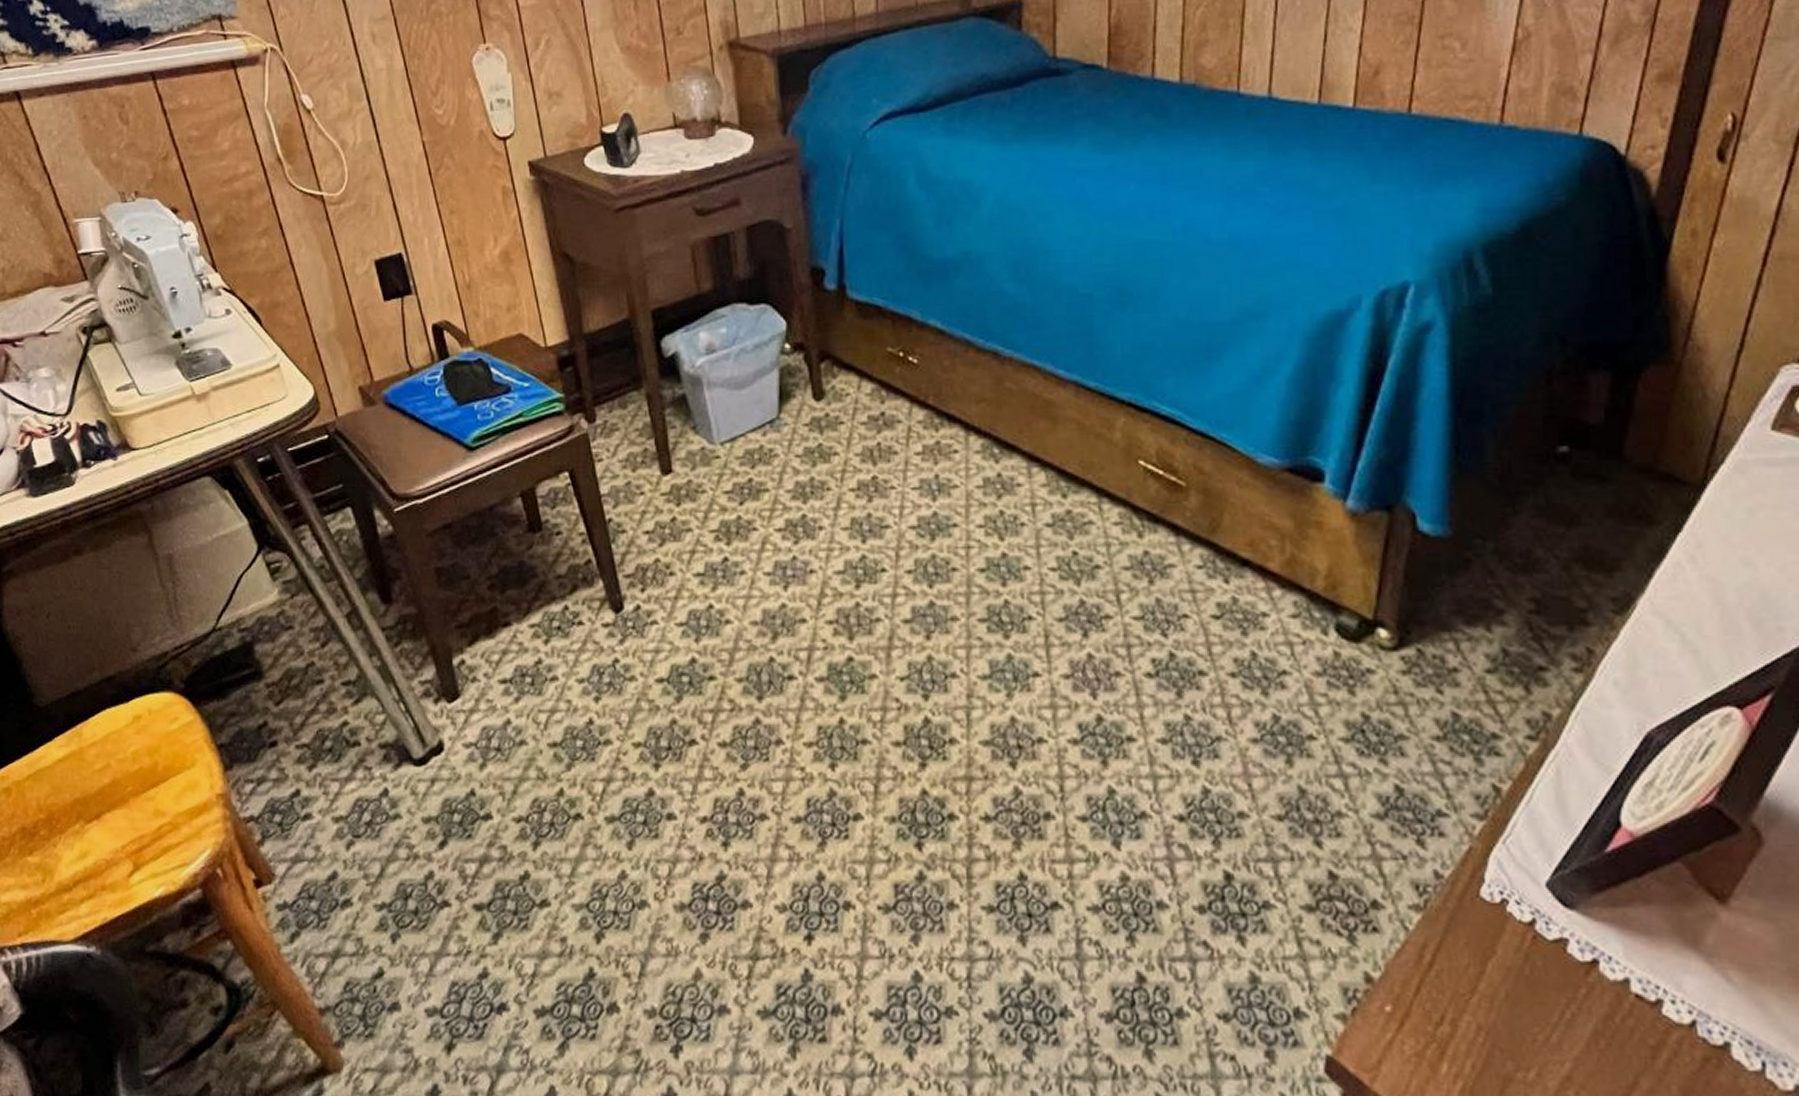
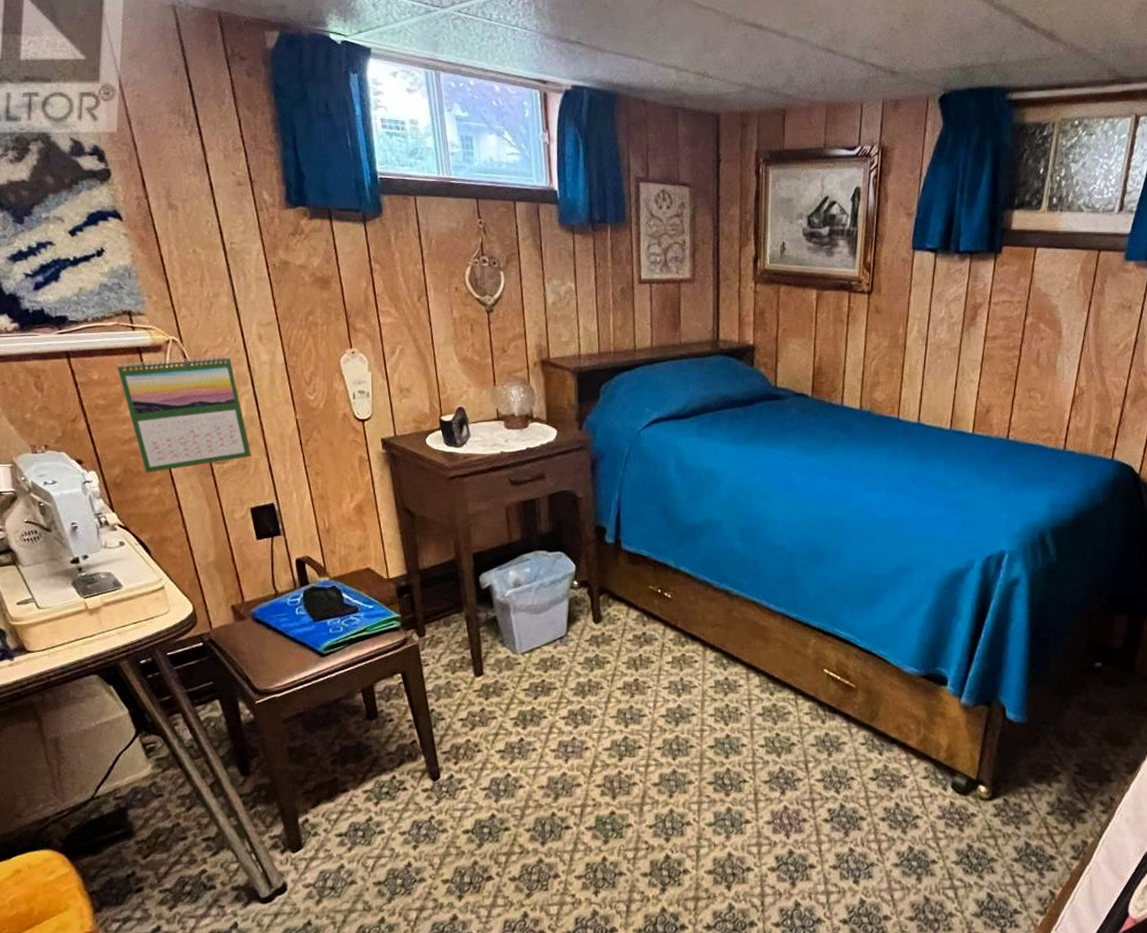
calendar: none [209,63,372,221] -> present [116,355,252,473]

